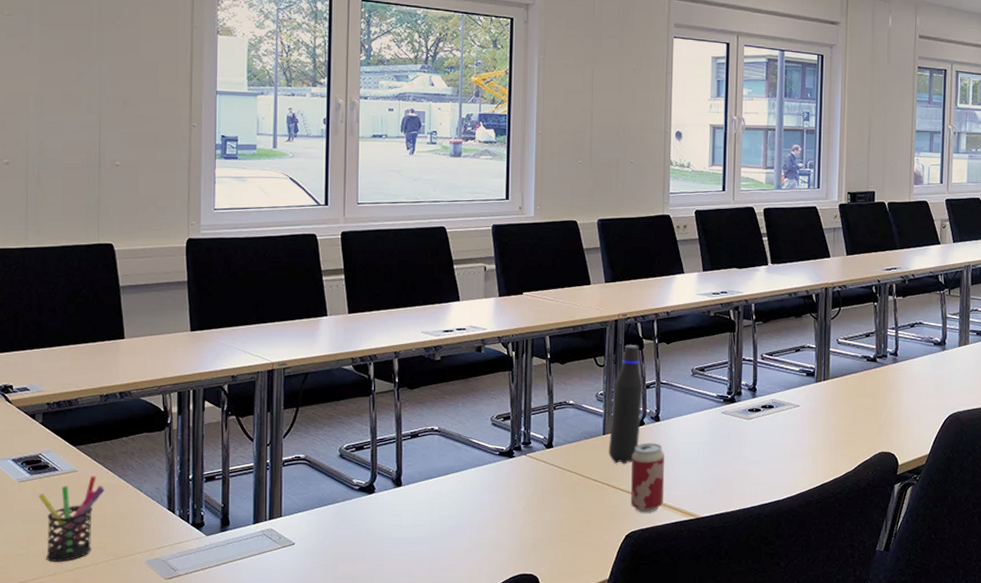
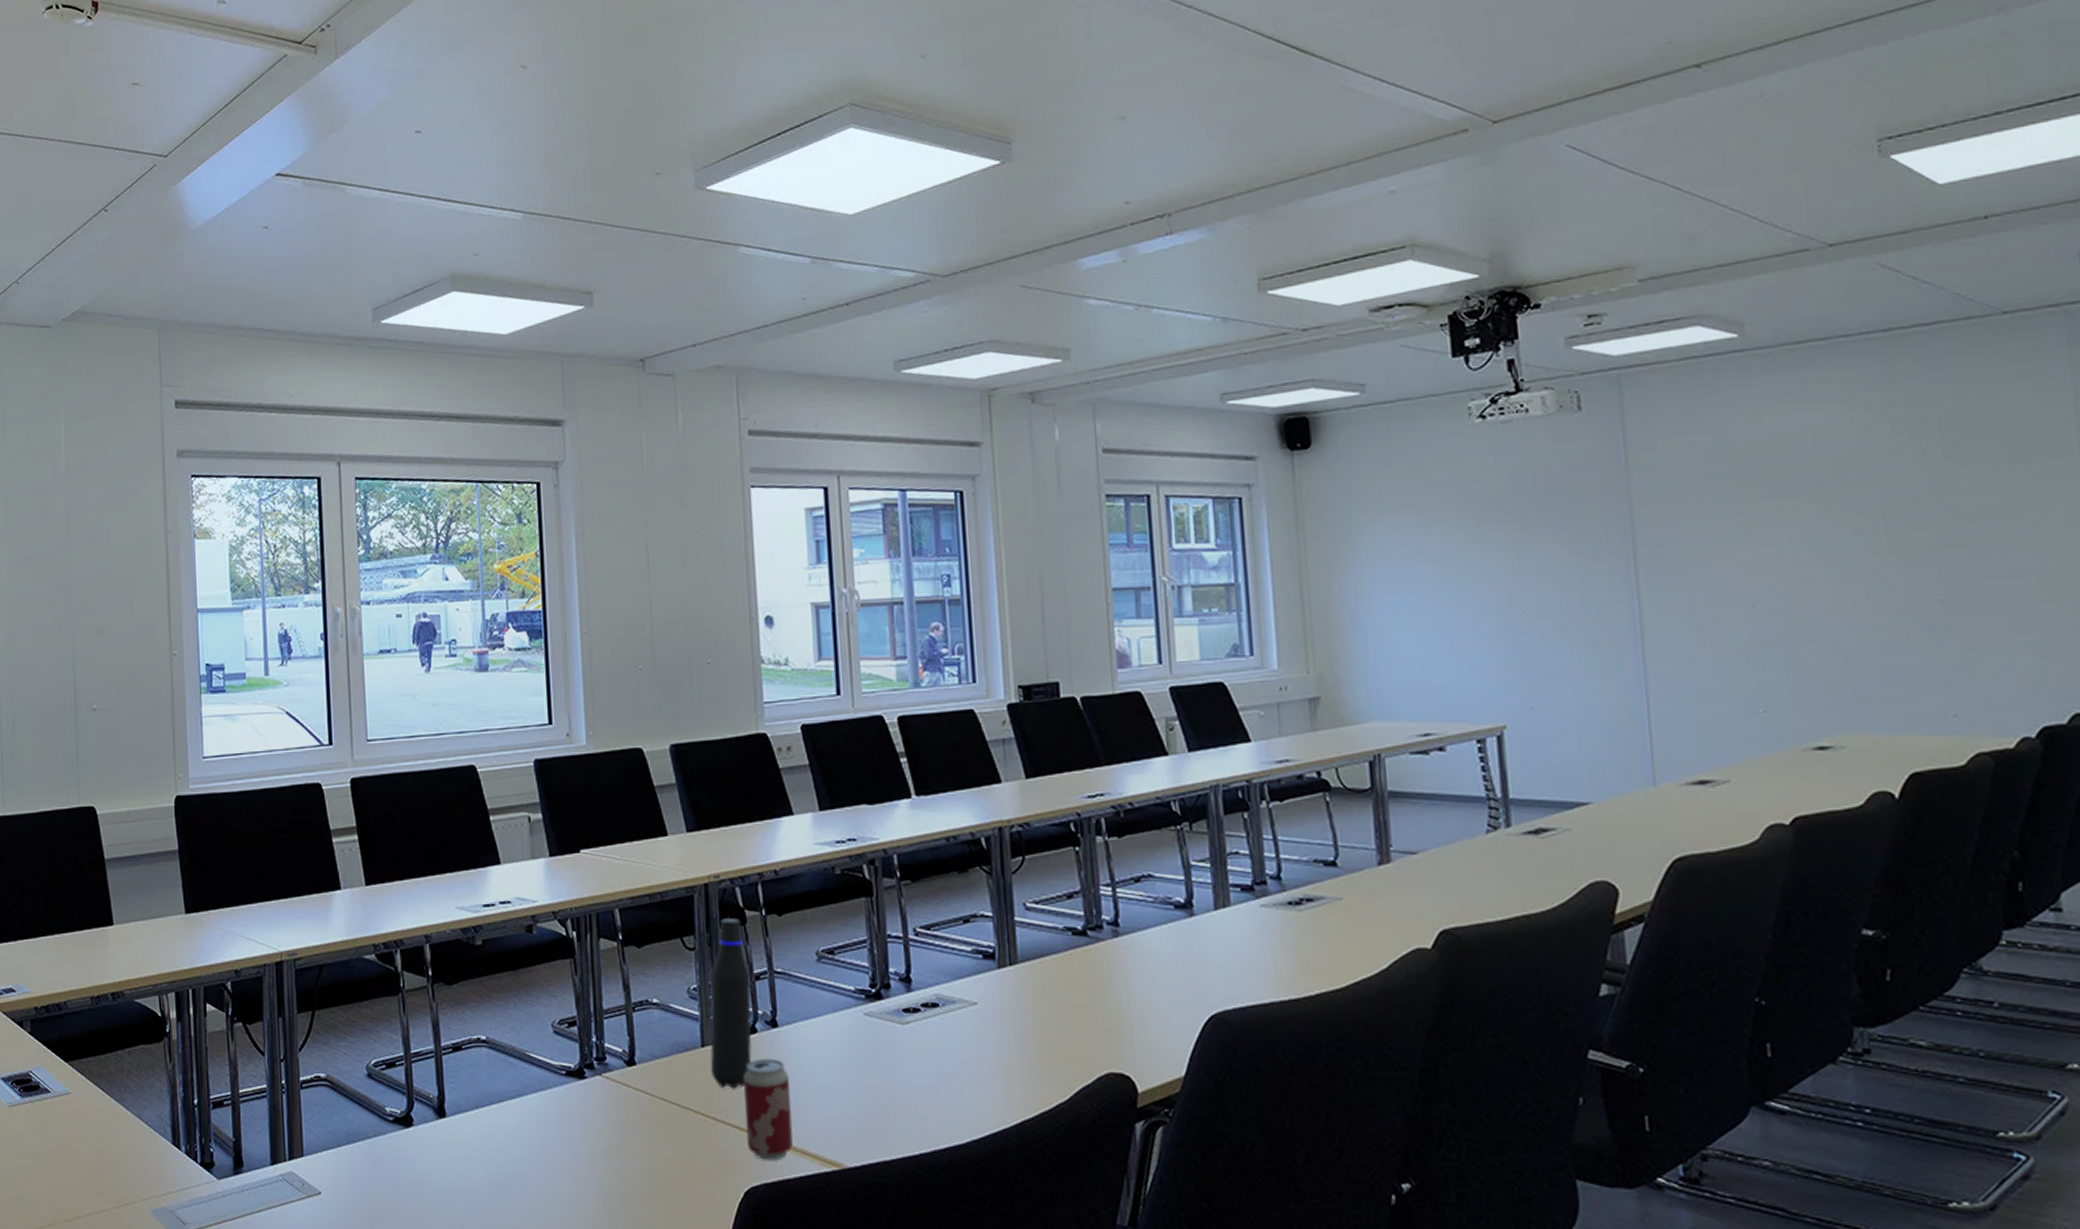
pen holder: present [38,476,105,562] -> none [31,1099,101,1209]

